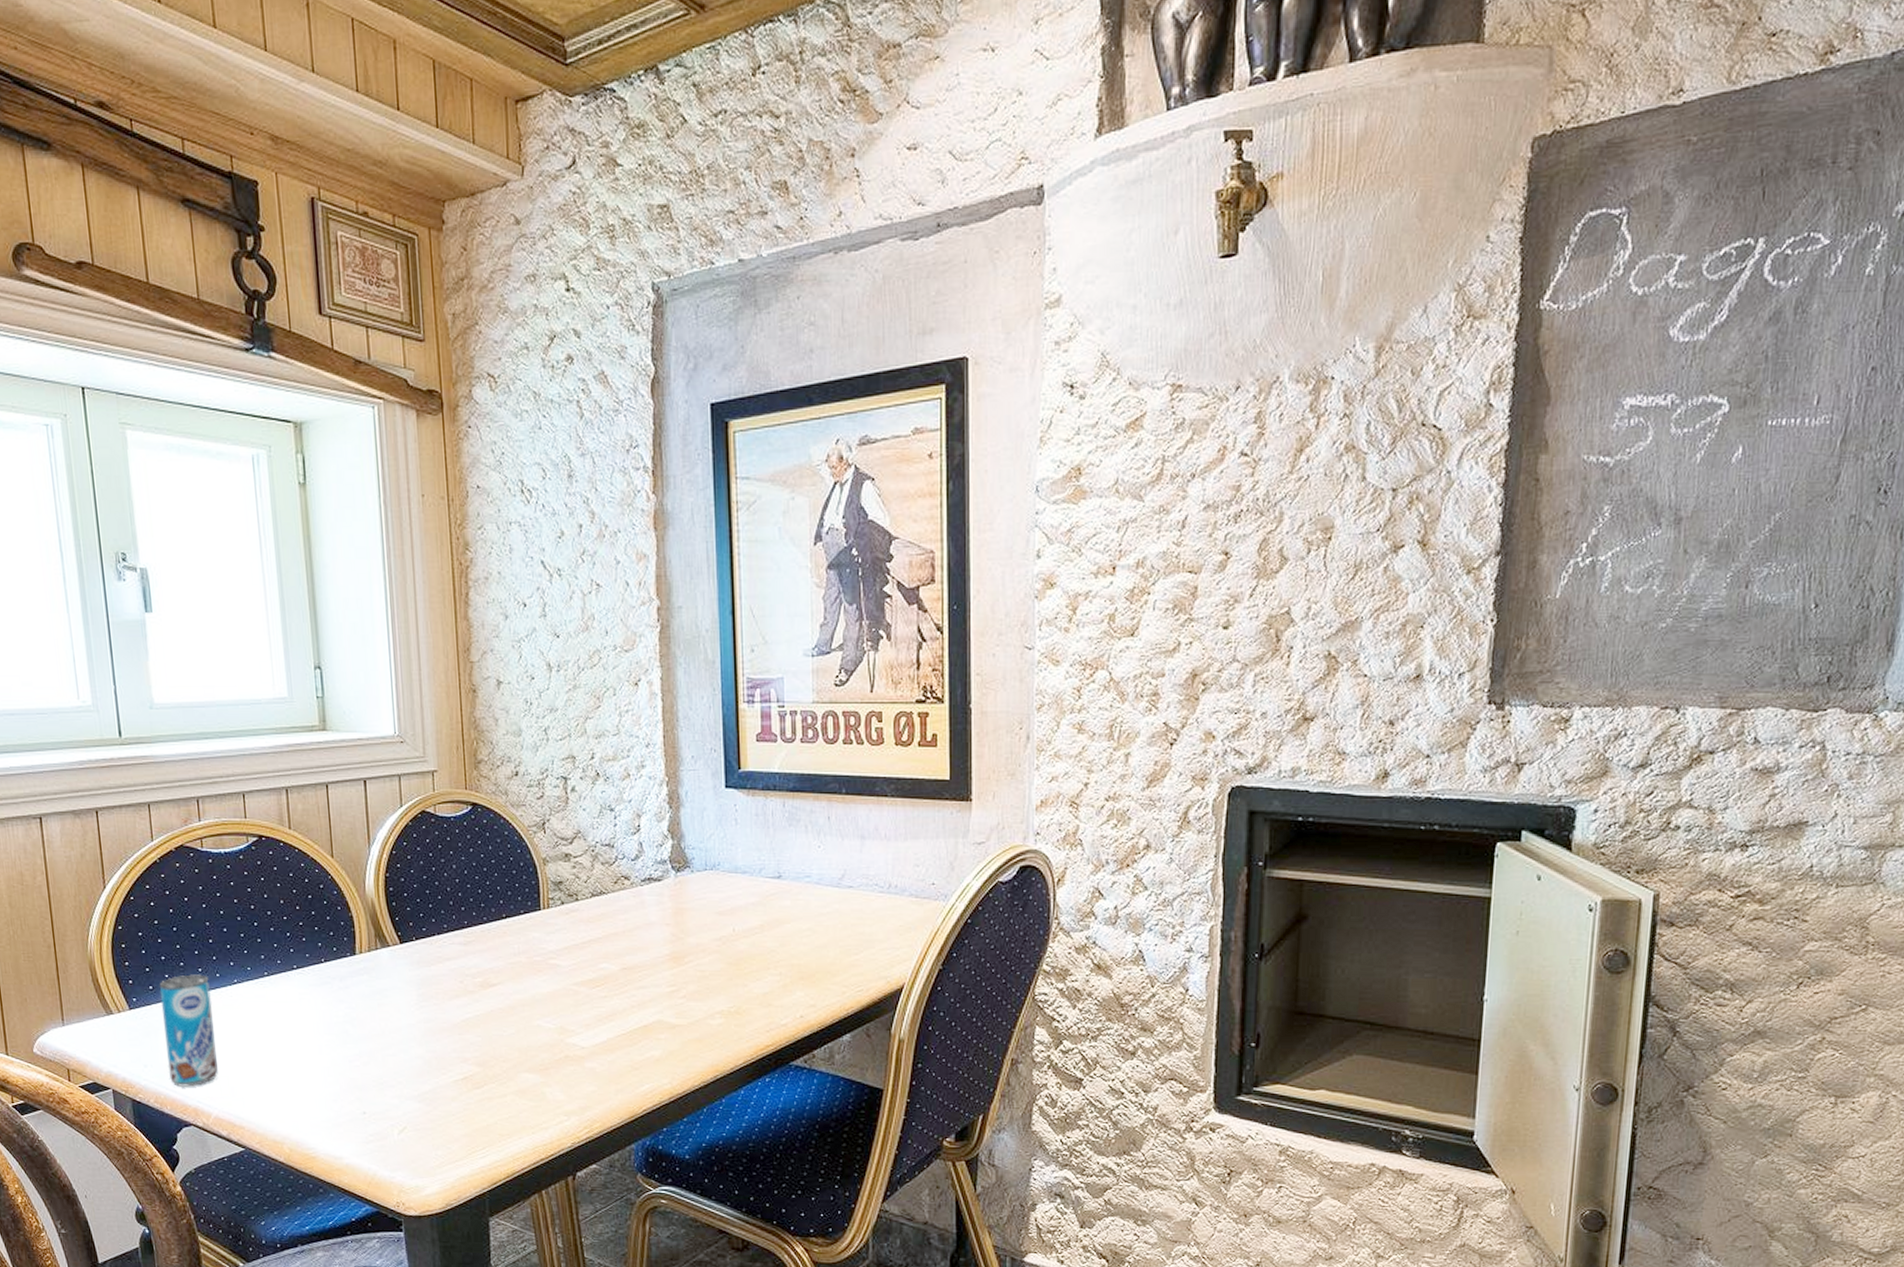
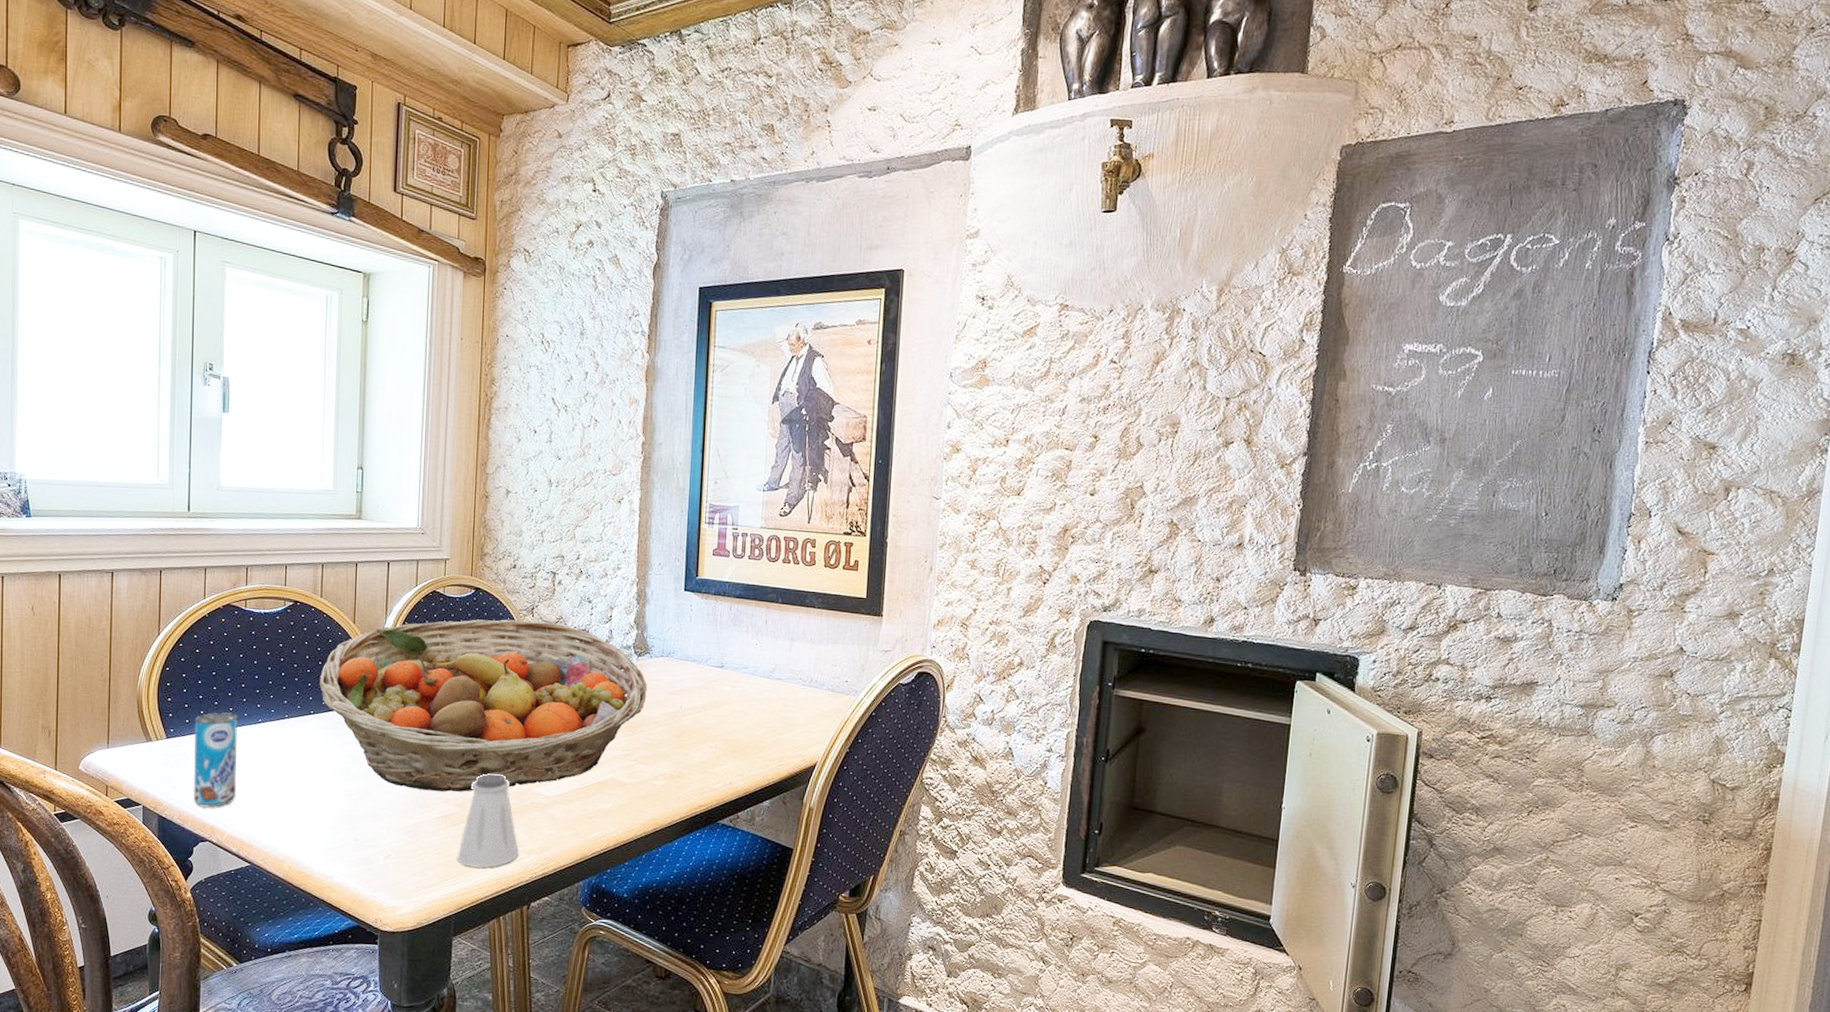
fruit basket: none [299,839,691,1049] -> present [320,619,647,792]
saltshaker: none [484,1024,556,1136] -> present [456,773,519,868]

